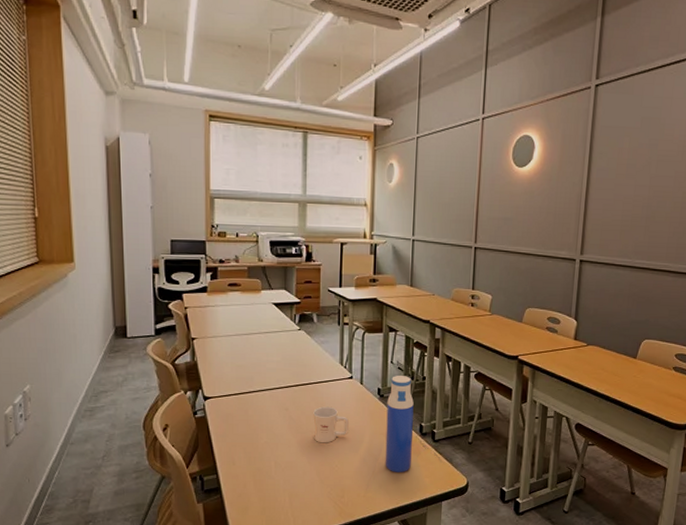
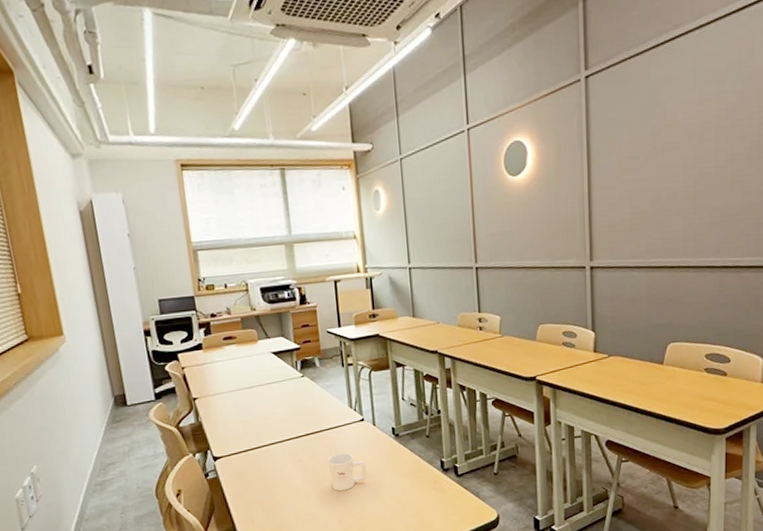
water bottle: present [385,375,414,472] -> none [403,411,437,513]

